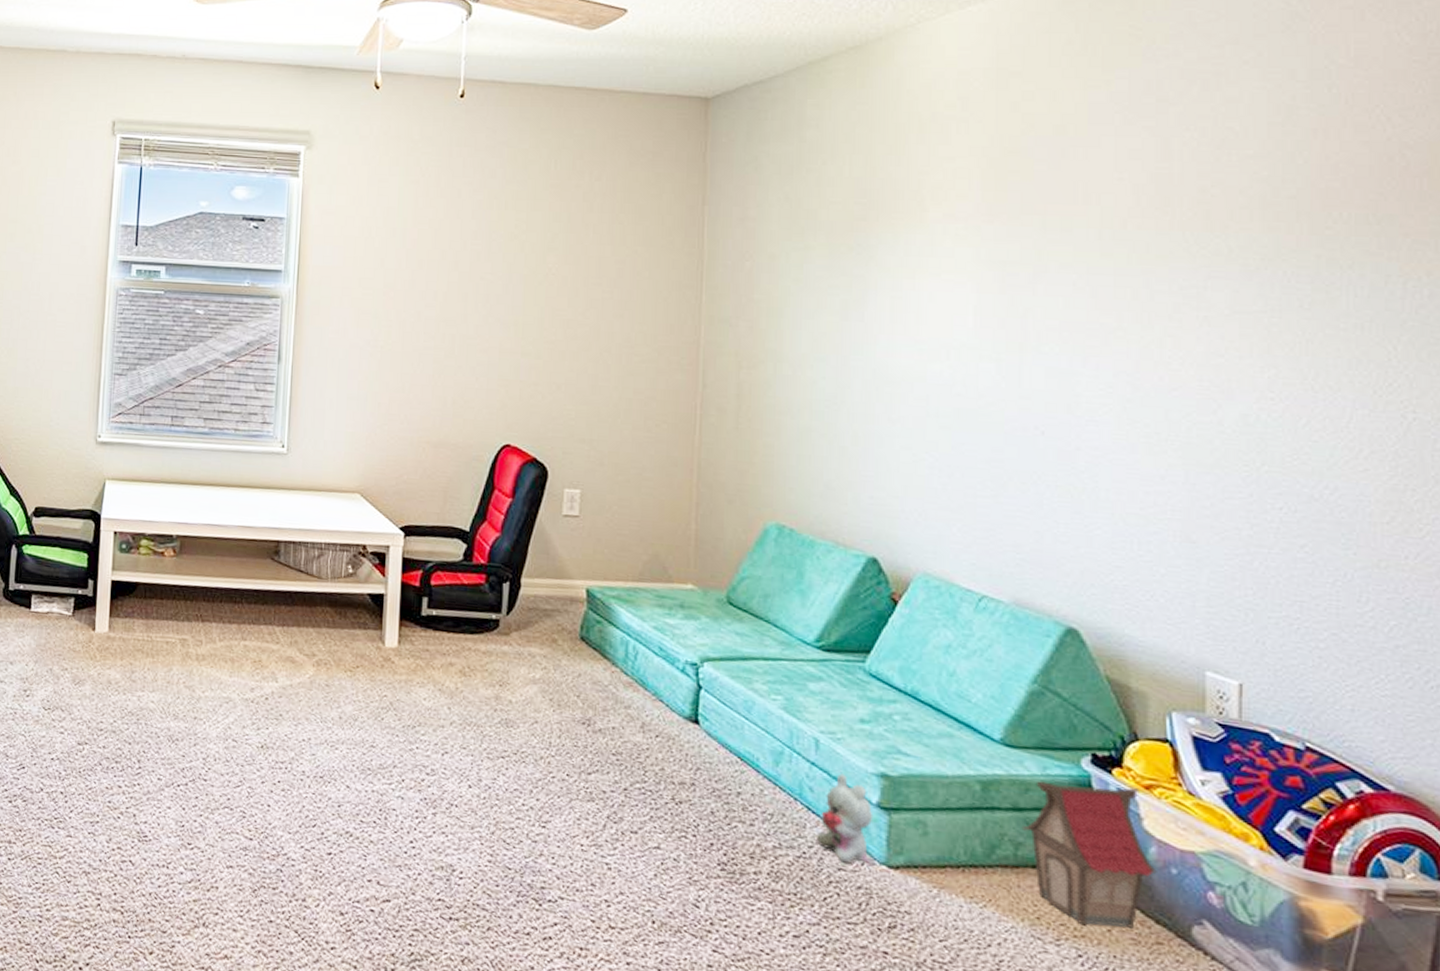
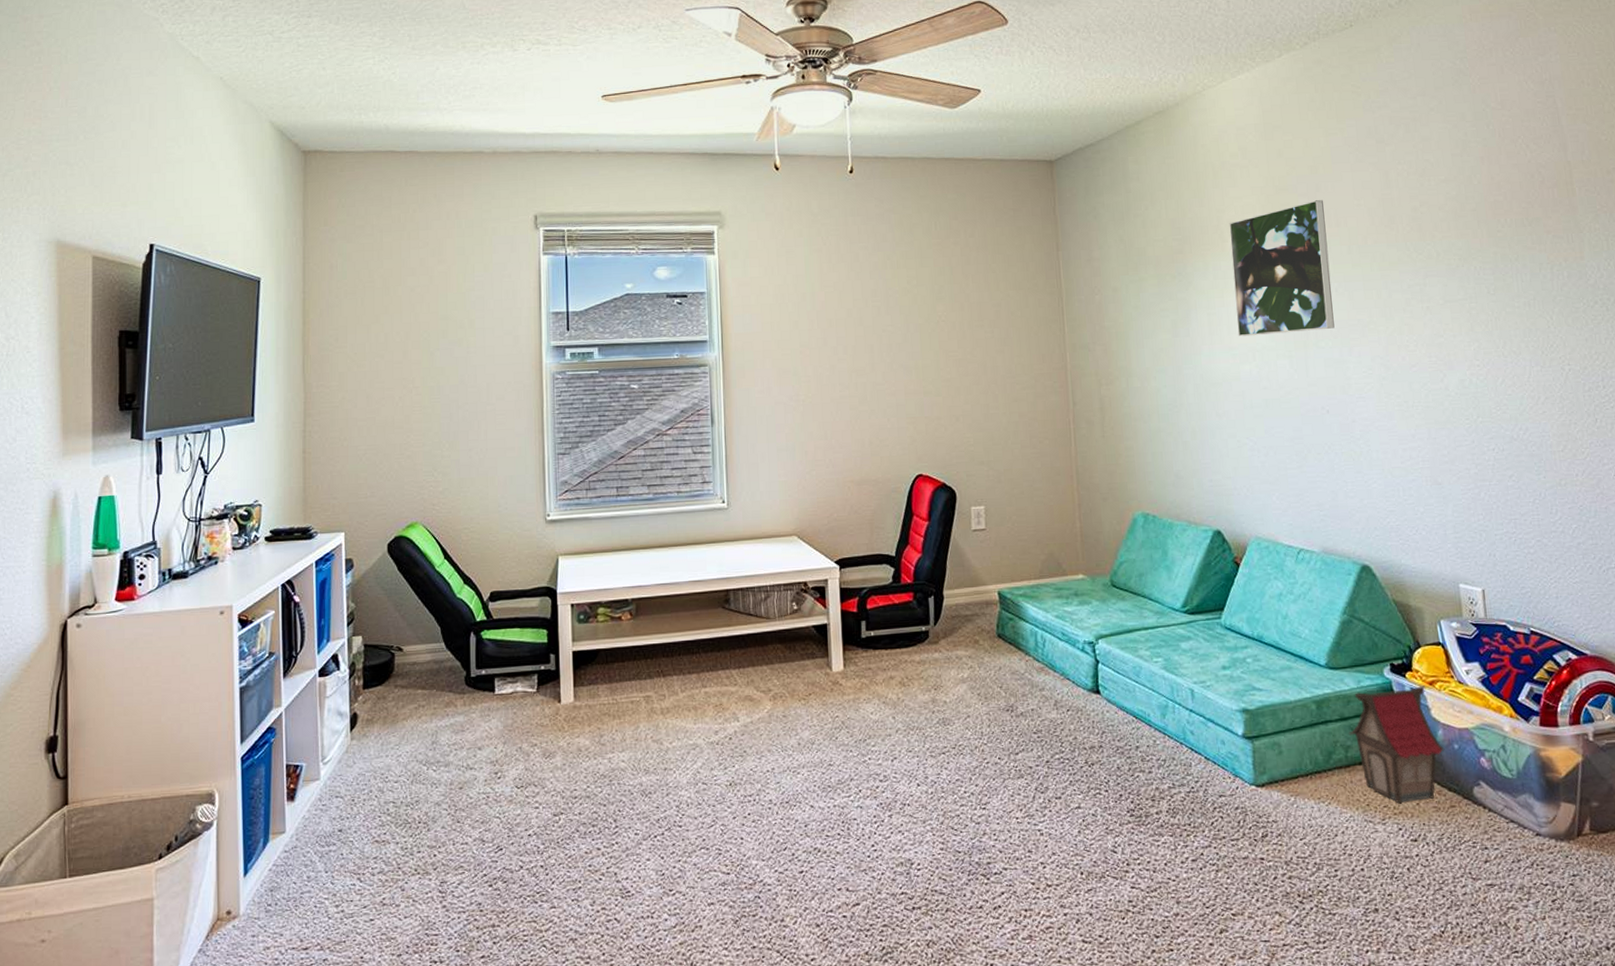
plush toy: present [817,773,876,864] -> none [1201,715,1247,790]
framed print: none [929,169,1070,331] -> present [1229,200,1335,337]

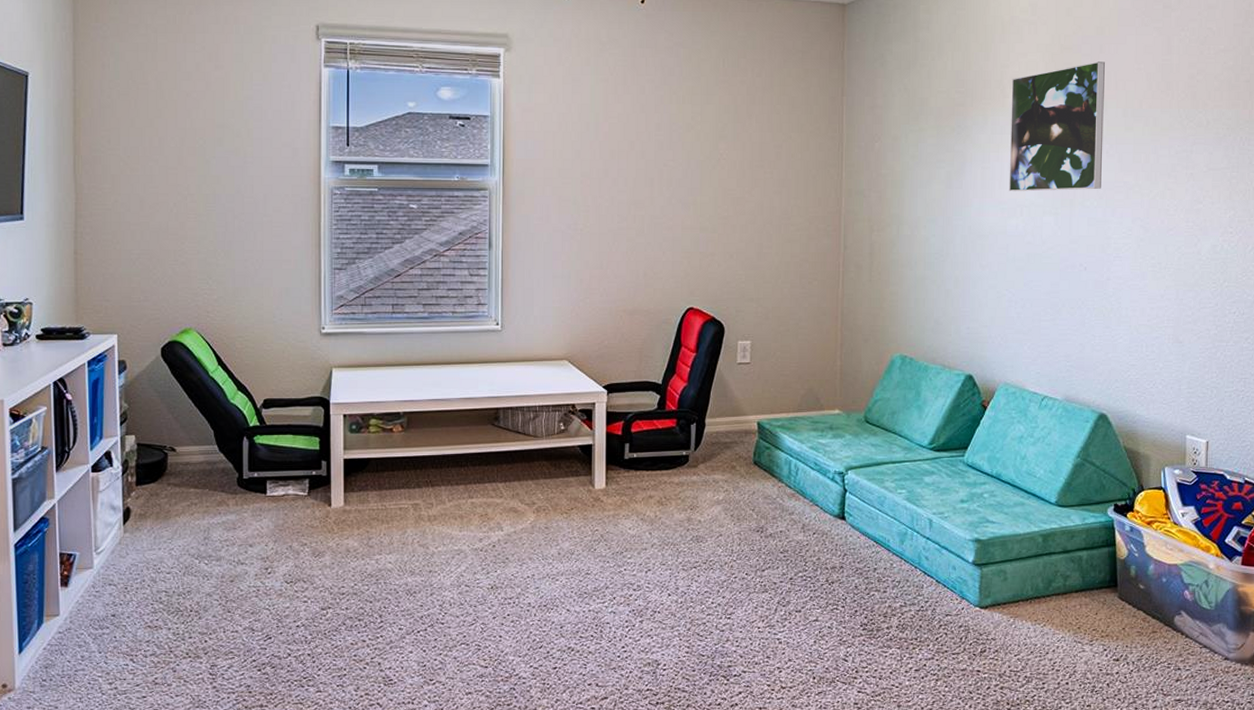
toy house: present [1348,686,1445,804] -> none [1069,525,1154,628]

